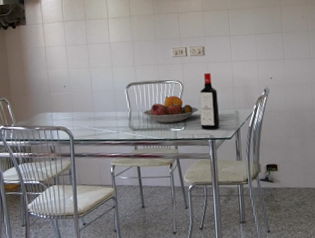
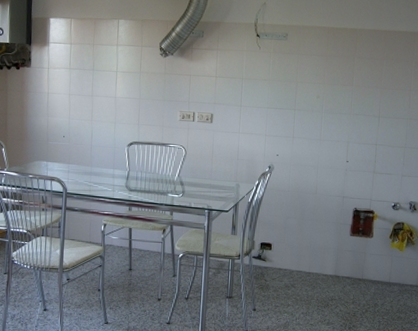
fruit bowl: present [142,96,198,124] -> none [141,160,198,189]
liquor bottle: present [199,72,220,130] -> none [199,141,221,201]

